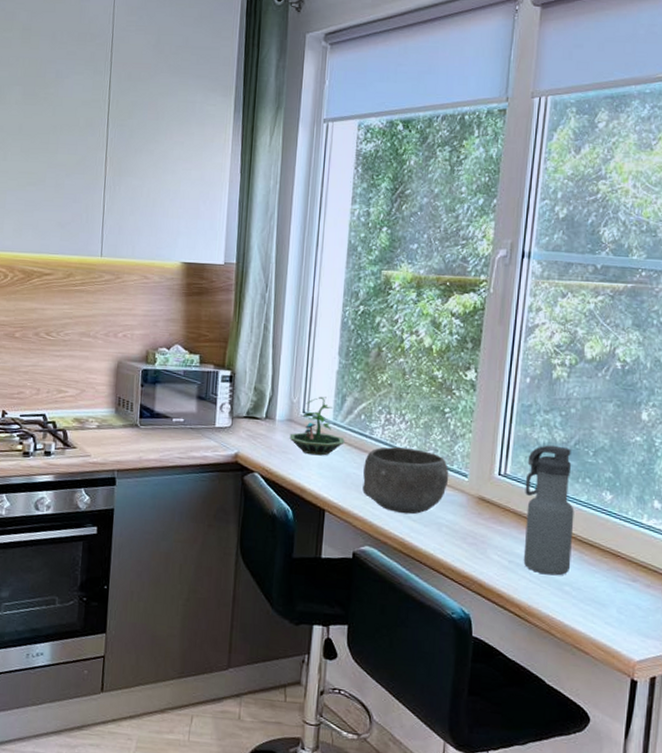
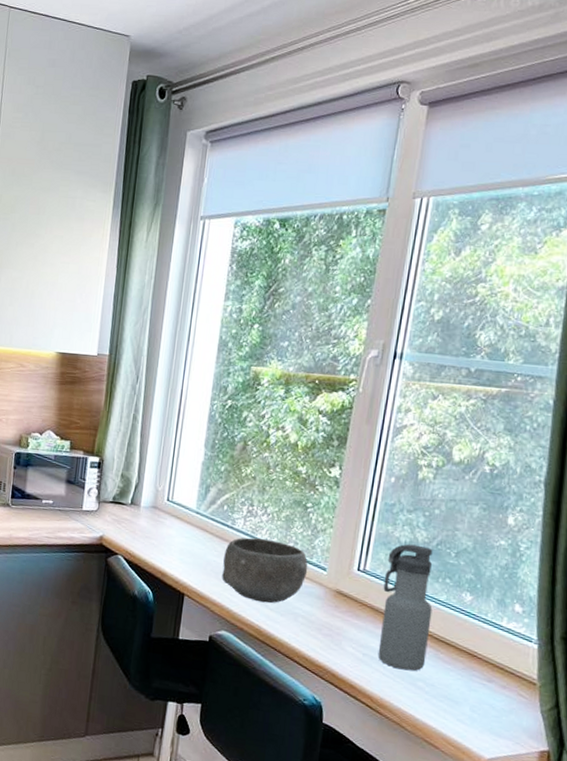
terrarium: present [289,396,345,456] -> none [153,486,207,543]

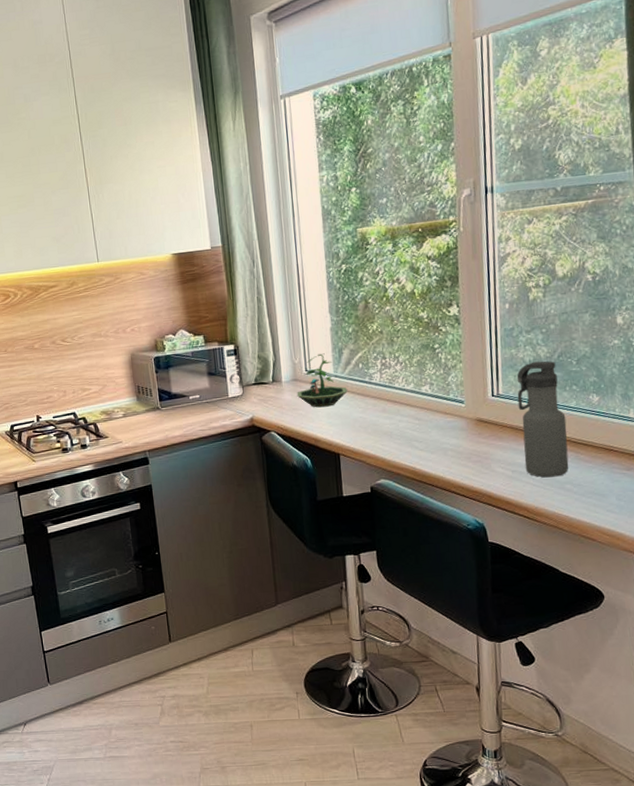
terrarium: none [153,486,207,543] -> present [297,353,348,408]
bowl: present [222,537,308,604] -> none [368,386,448,446]

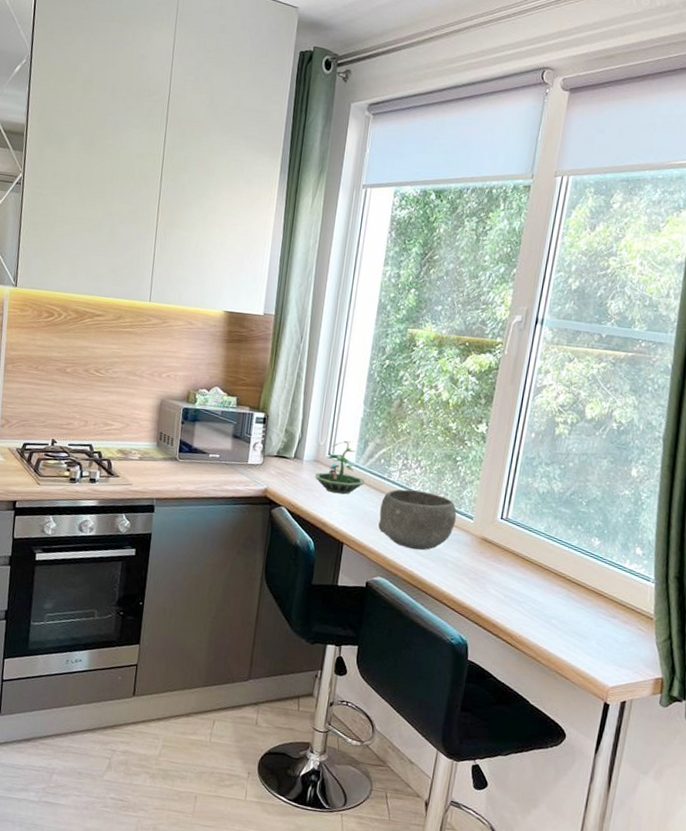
bowl: none [368,386,448,446] -> present [378,489,457,551]
water bottle: present [516,361,569,478] -> none [517,494,567,610]

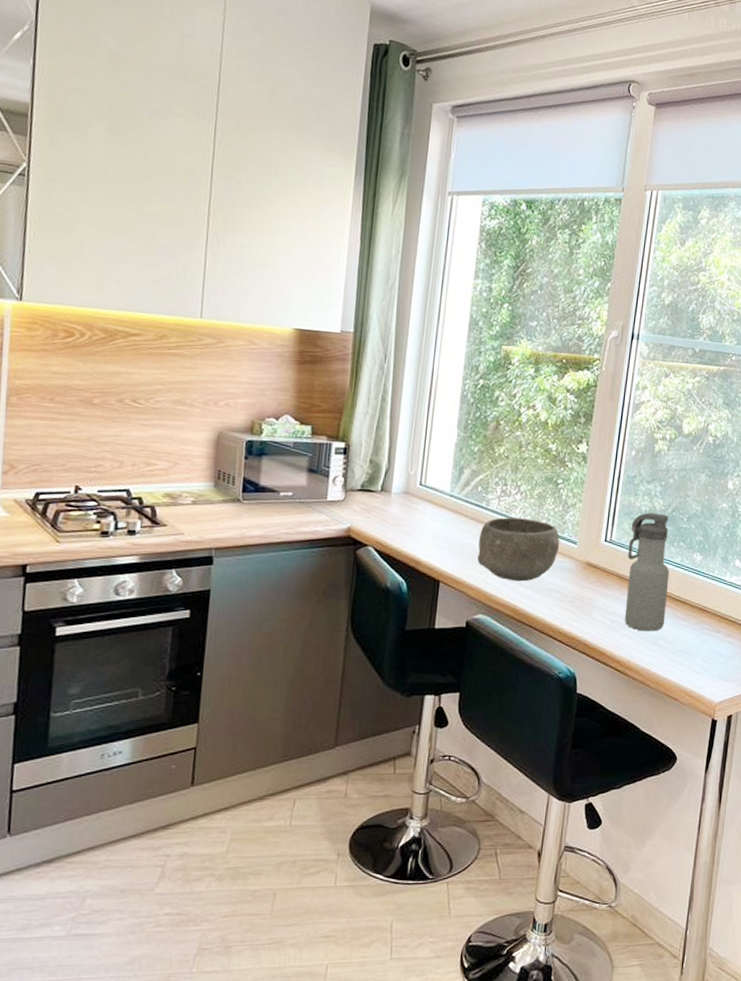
terrarium: present [315,440,365,495] -> none [405,468,461,528]
water bottle: none [517,494,567,610] -> present [624,512,670,632]

